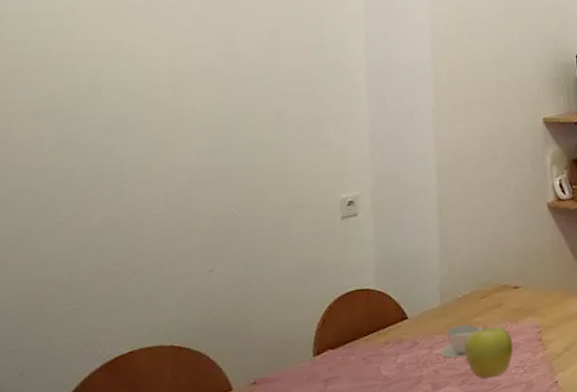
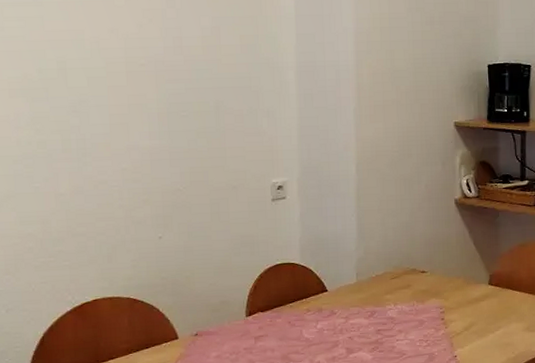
teacup: present [440,324,483,358] -> none [355,301,393,329]
fruit: present [464,326,513,380] -> none [375,303,418,349]

